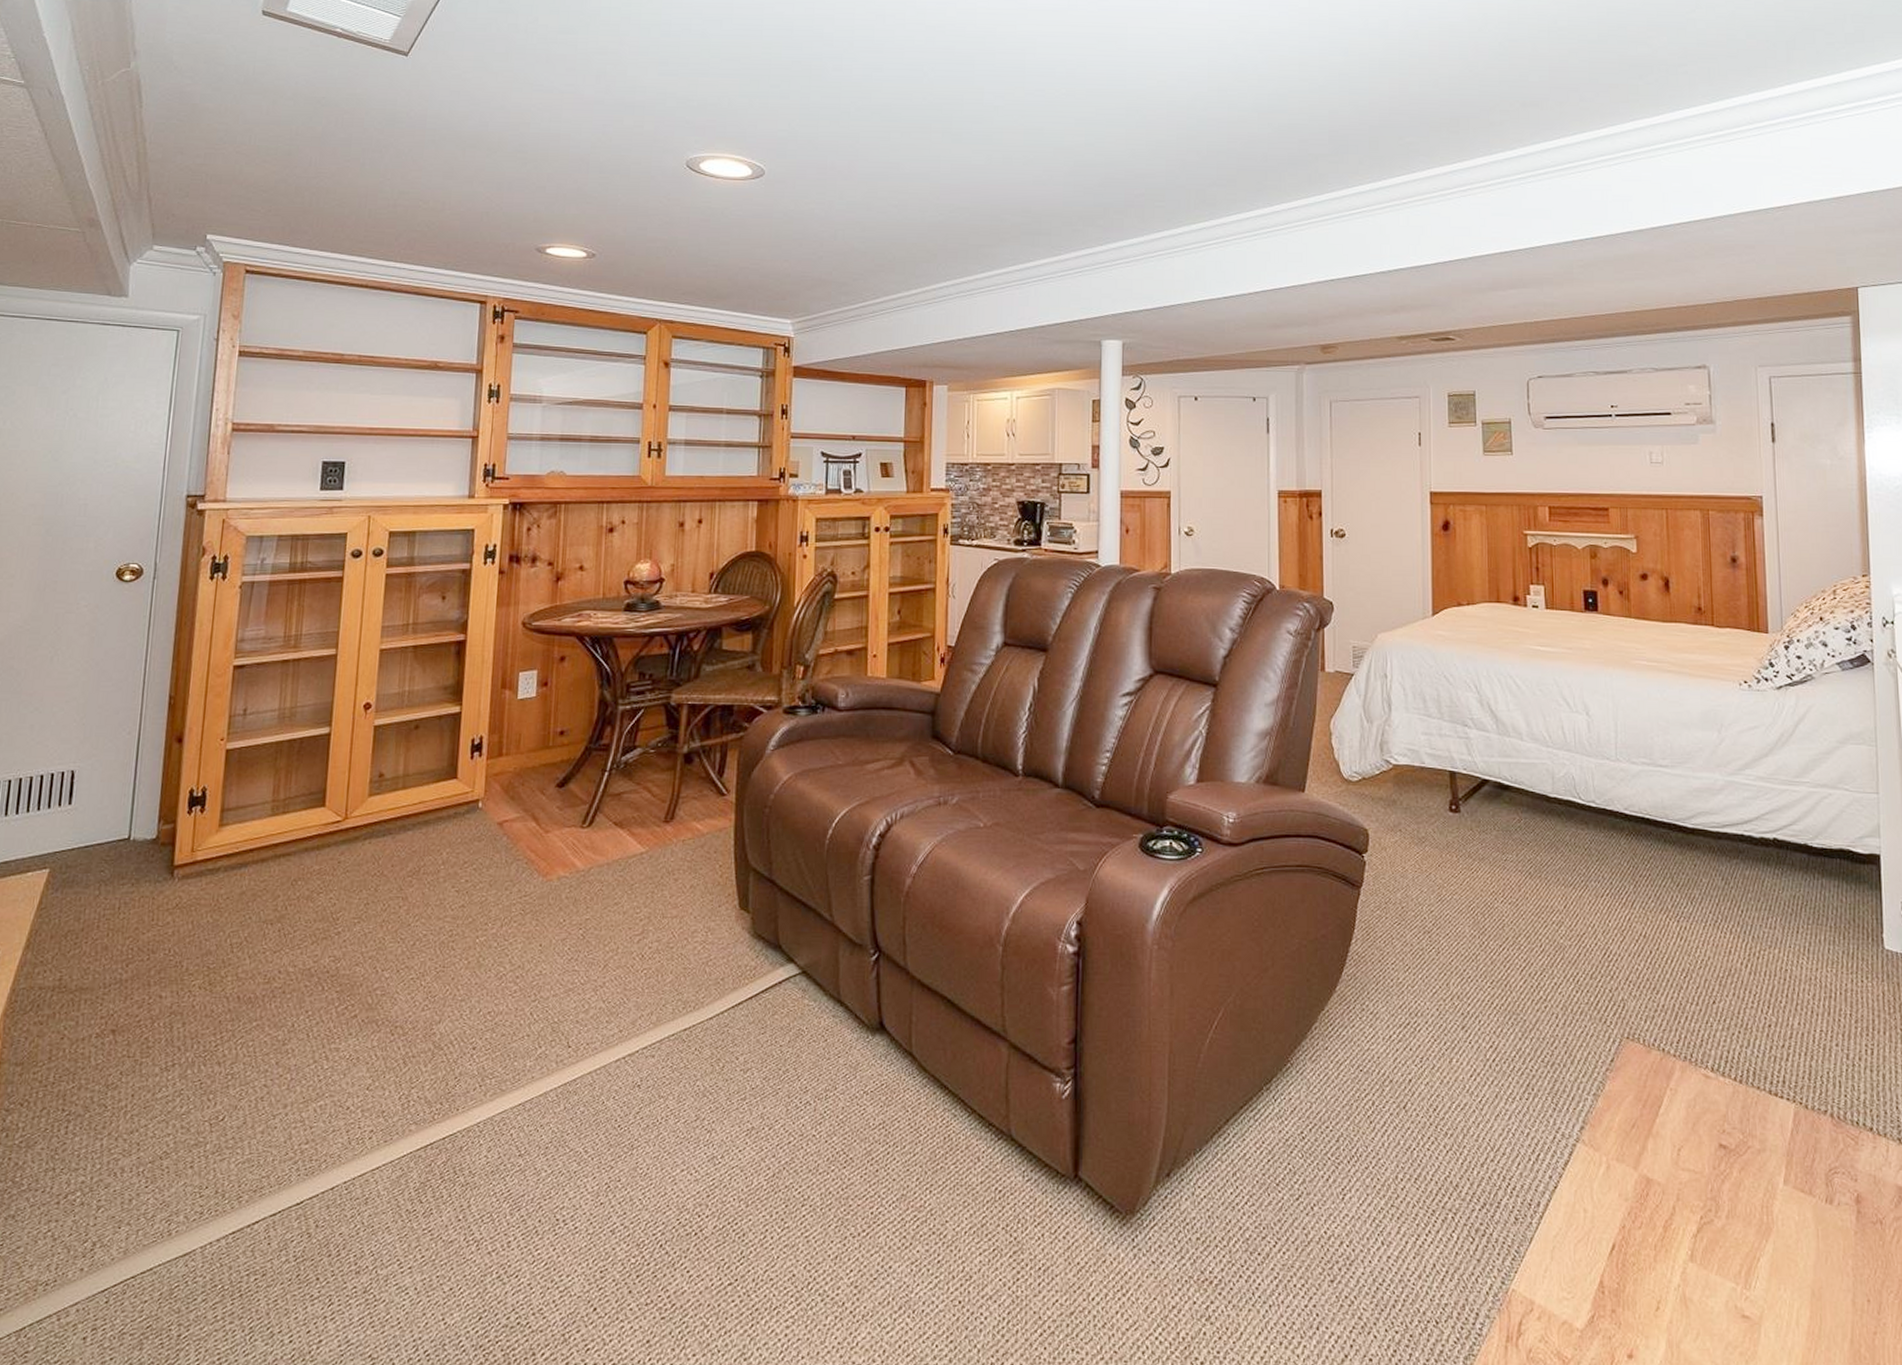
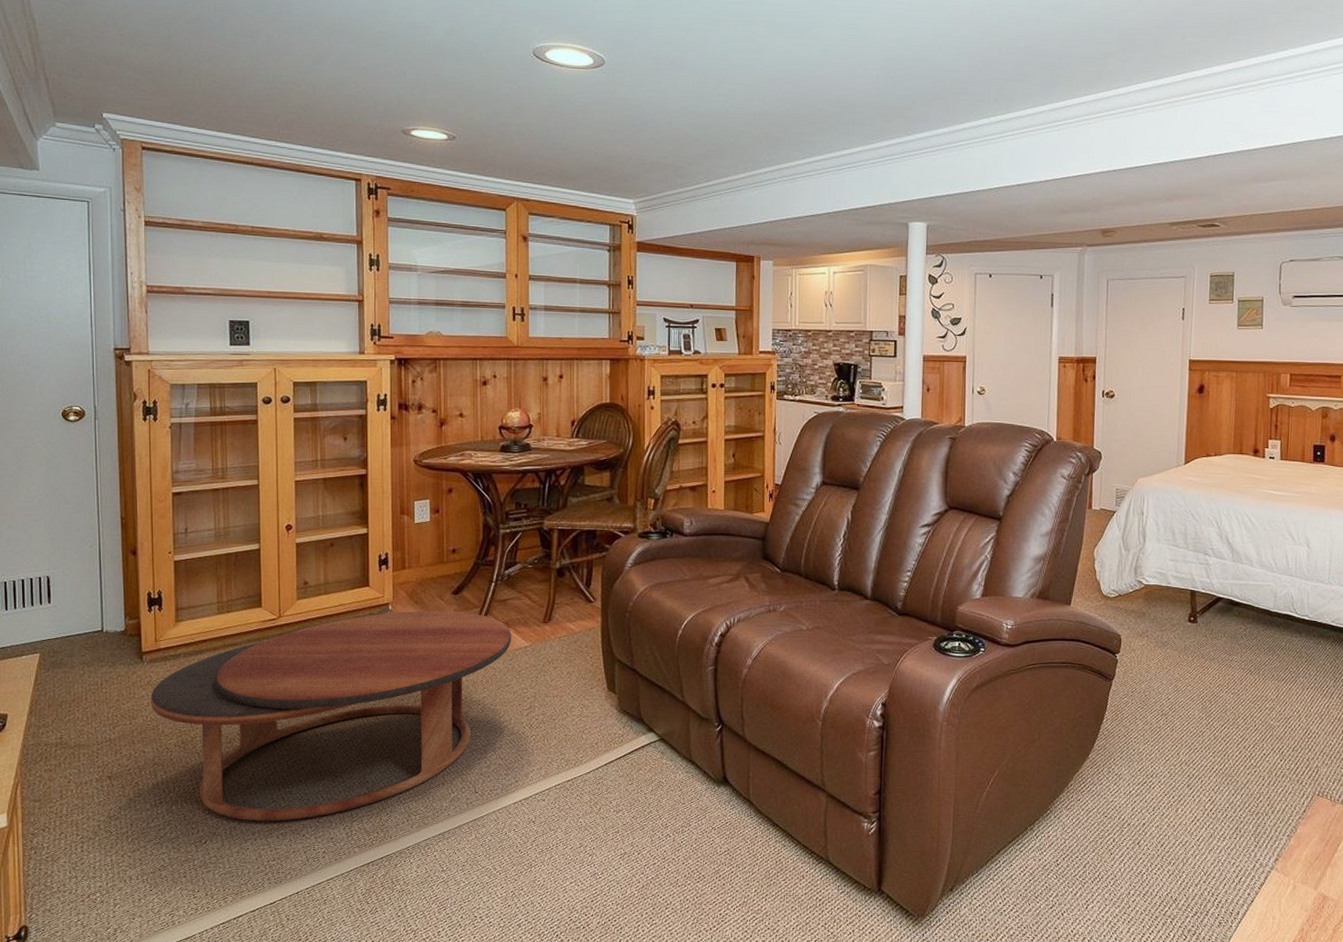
coffee table: none [176,808,626,1089] -> present [151,610,512,821]

